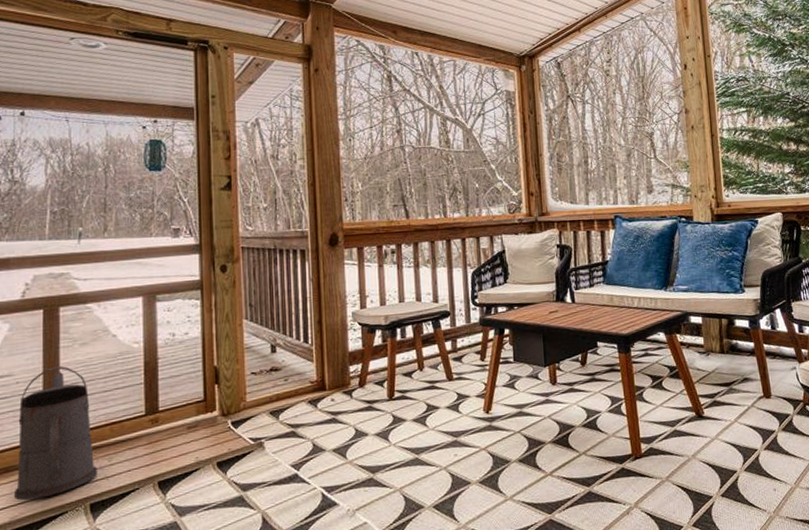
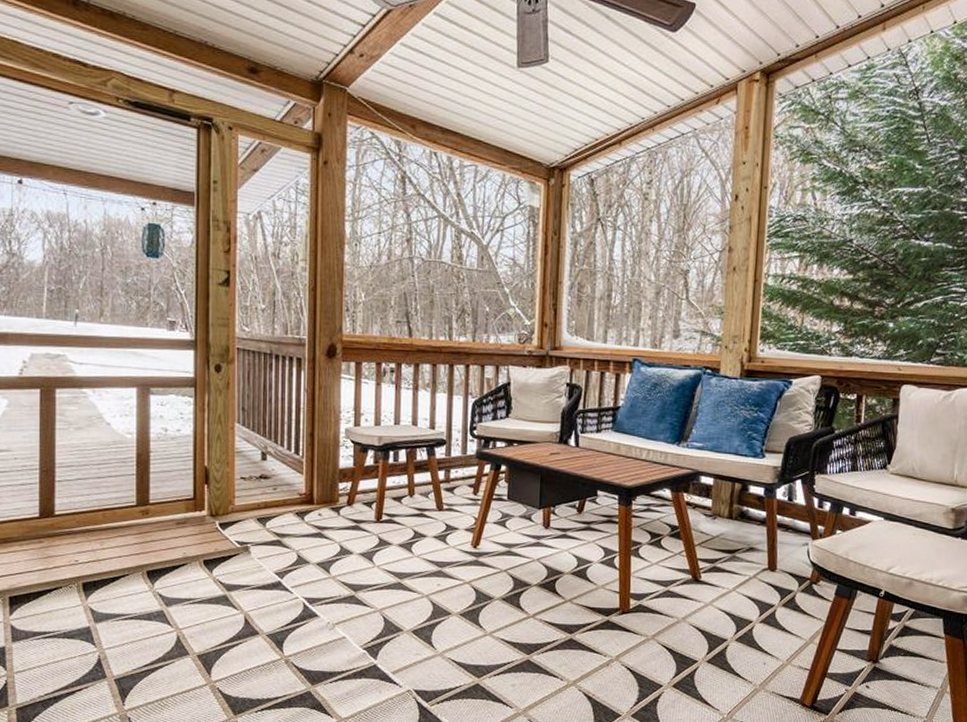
watering can: present [13,365,97,501] -> none [12,447,90,571]

